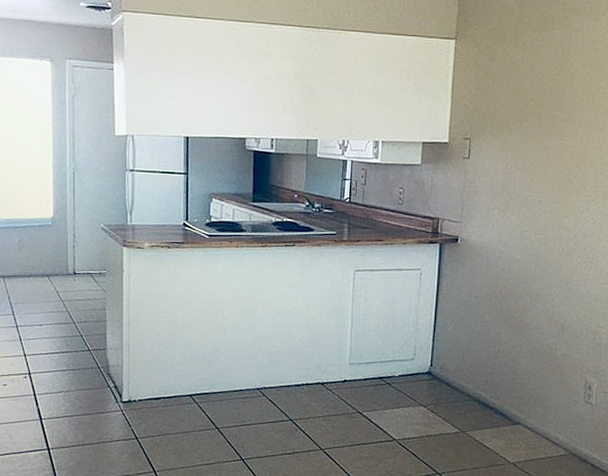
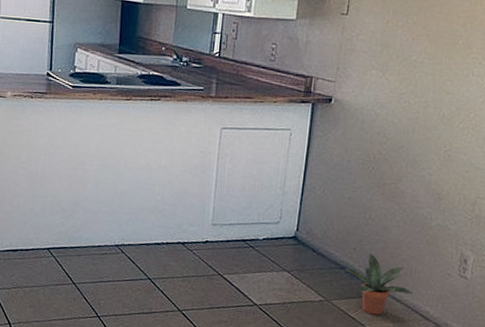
potted plant: none [477,384,543,444] -> present [344,253,413,315]

